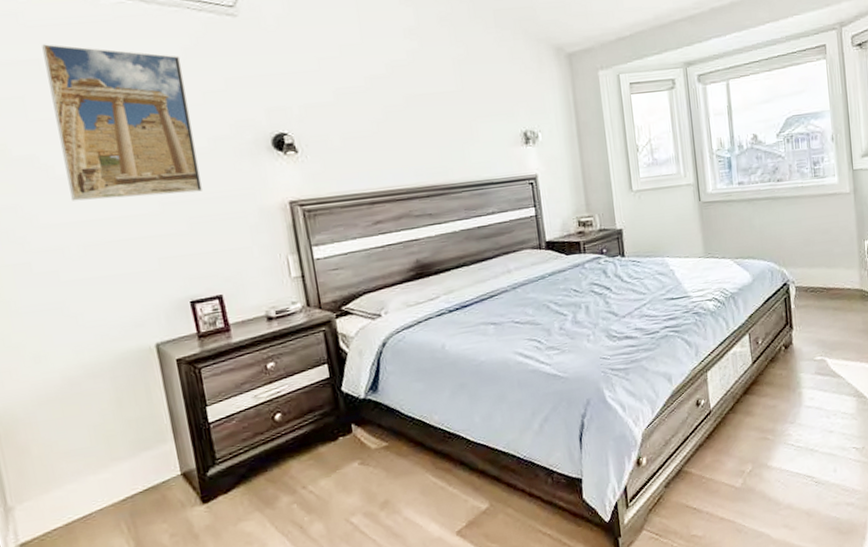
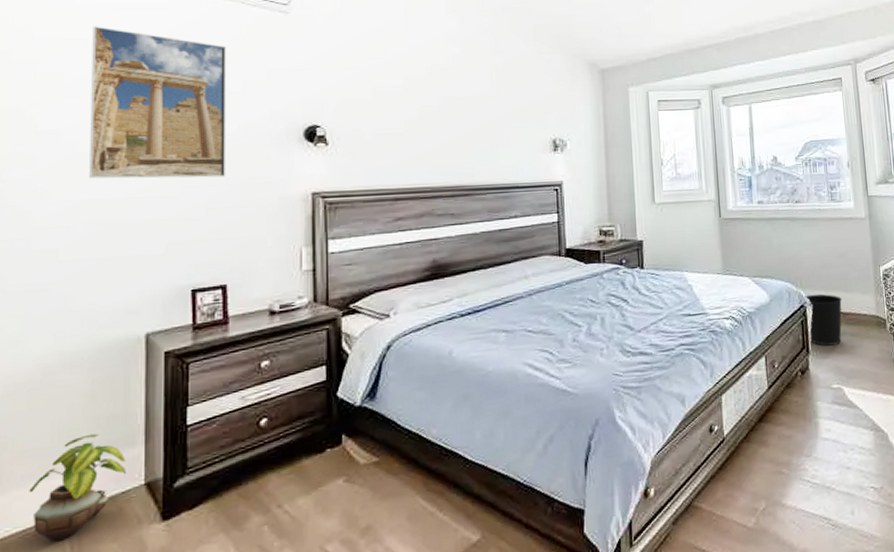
potted plant: none [80,433,164,525] -> present [29,433,127,542]
wastebasket: none [787,271,826,321] -> present [804,294,843,346]

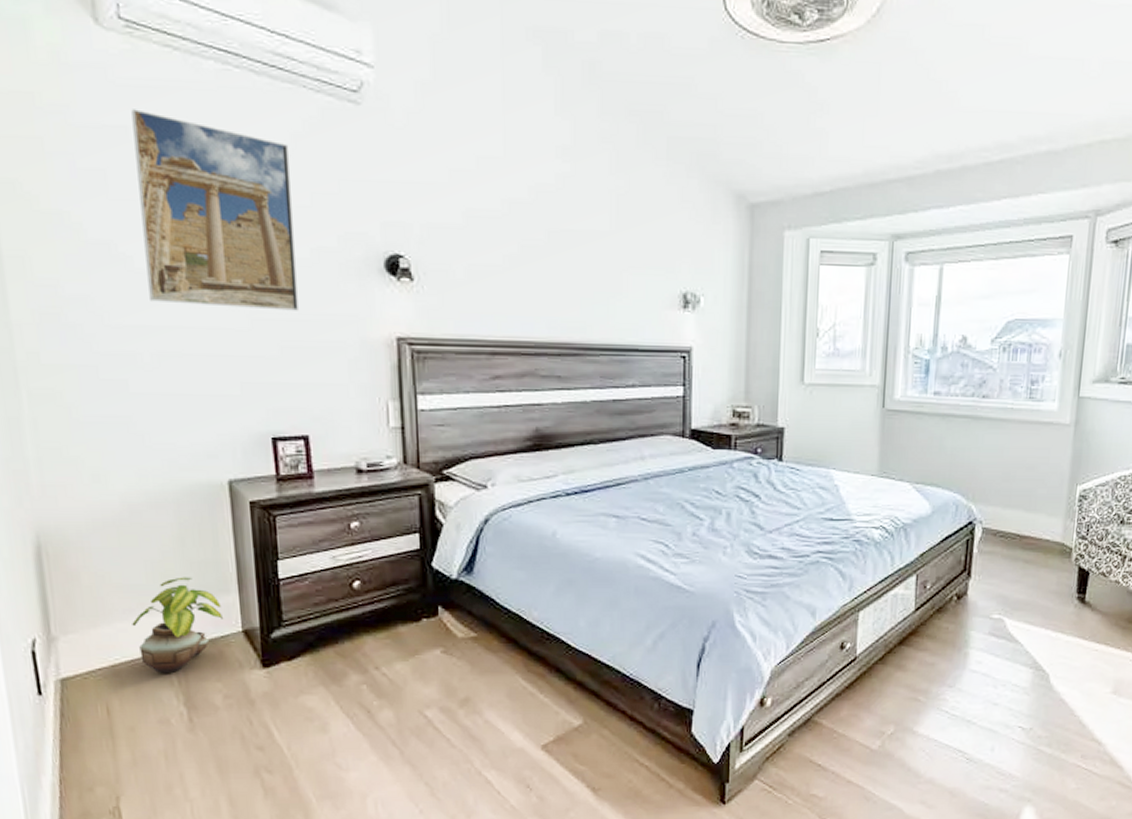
wastebasket: present [804,294,843,346] -> none [974,510,1022,571]

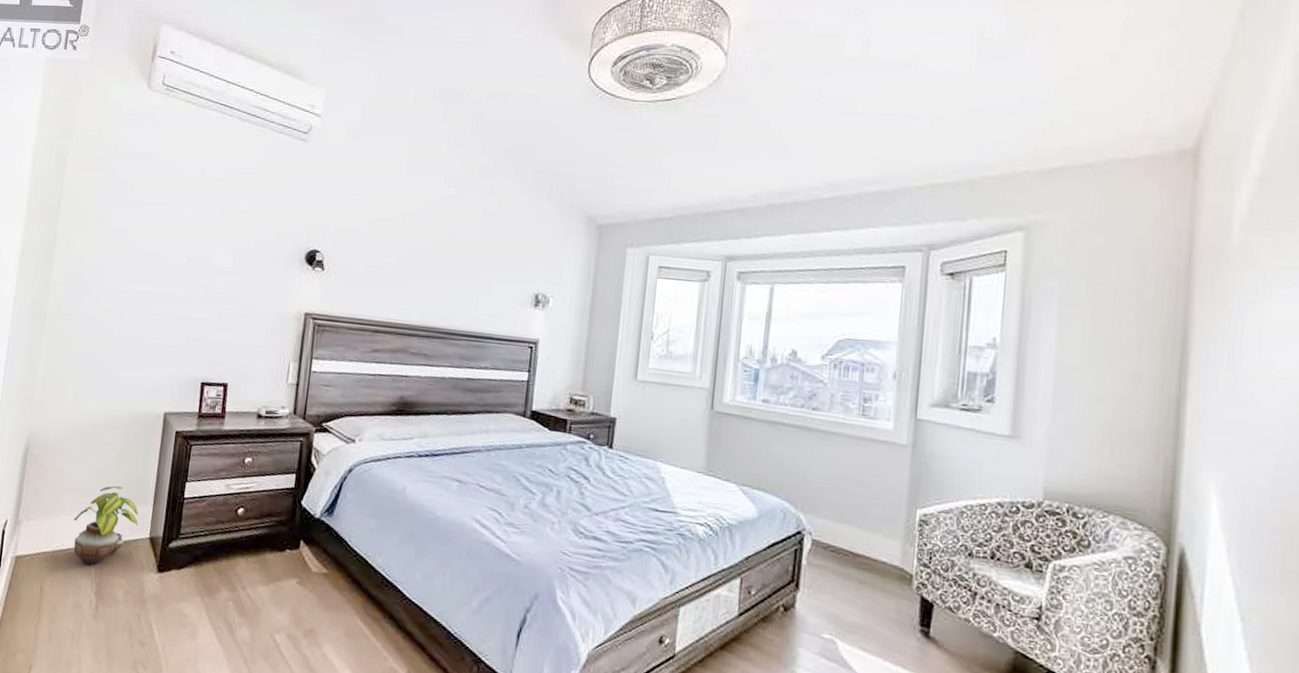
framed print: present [131,109,298,311] -> none [141,142,254,287]

